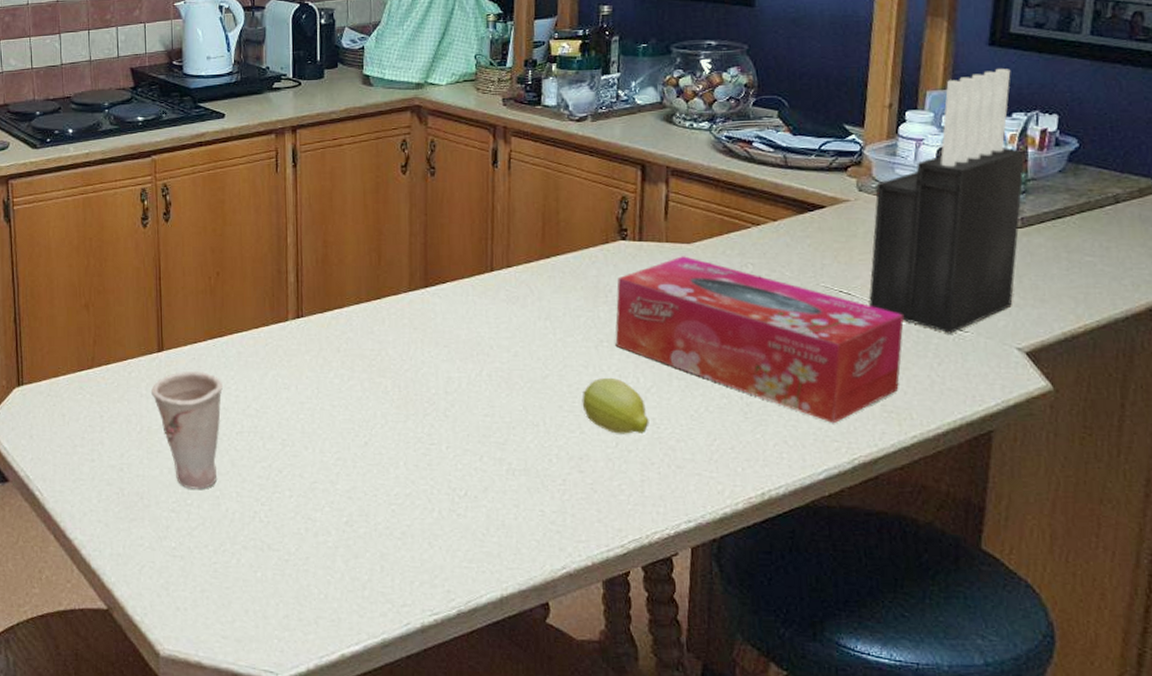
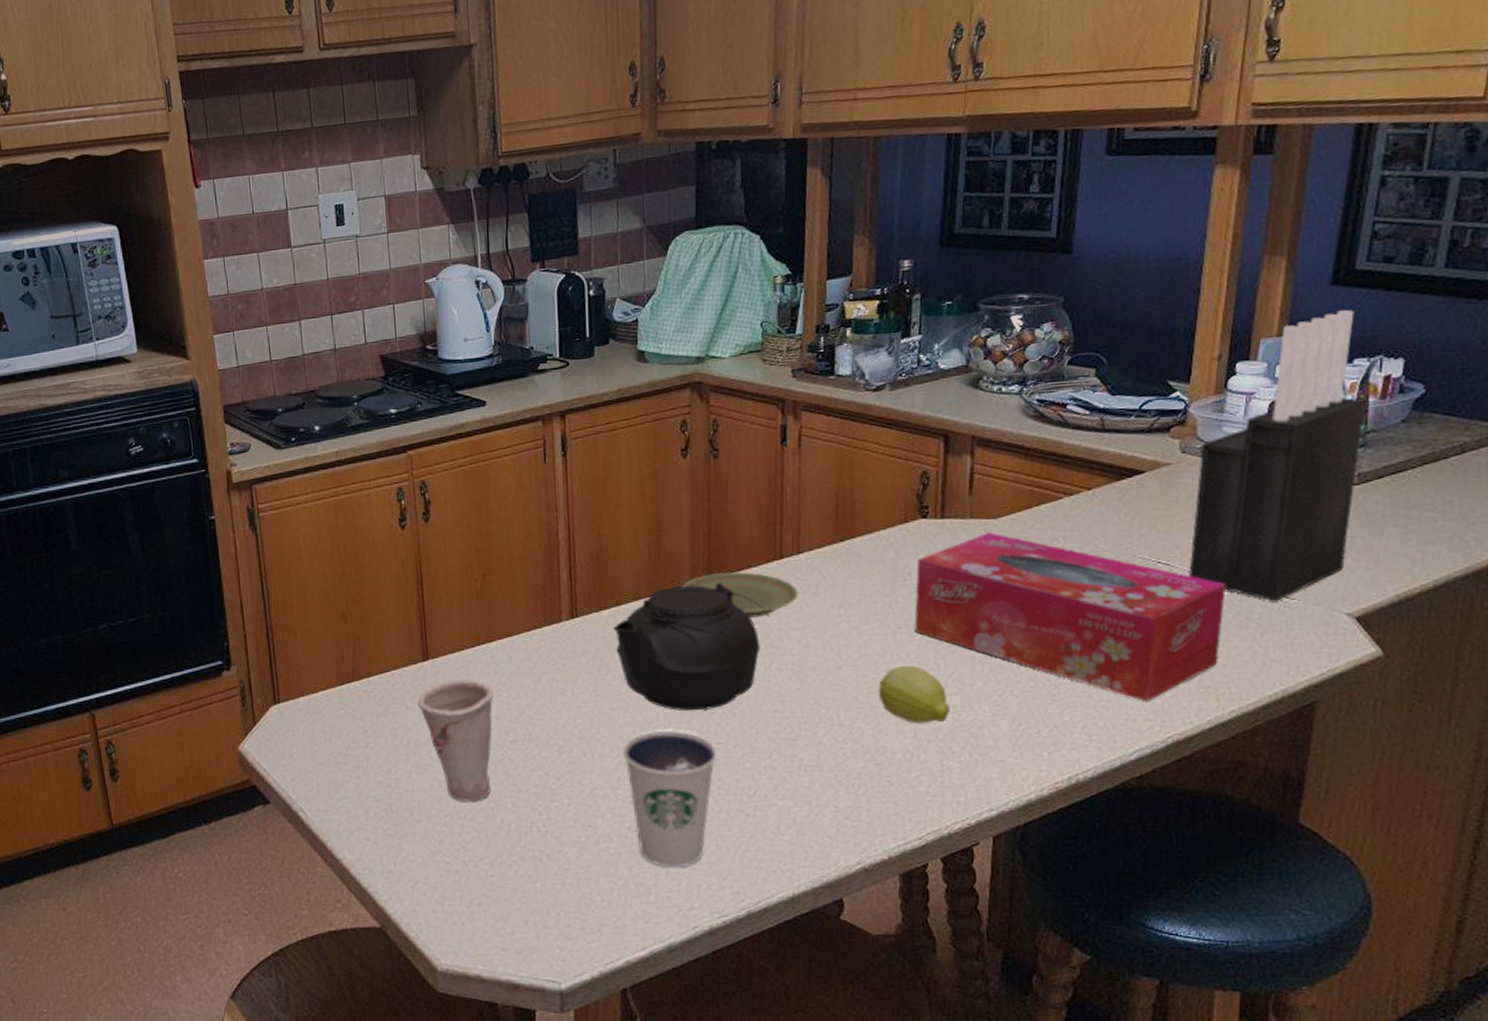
teapot: none [336,291,480,412] -> present [613,583,769,711]
dixie cup: none [343,428,430,564] -> present [623,730,716,868]
plate: none [401,282,508,326] -> present [683,572,799,618]

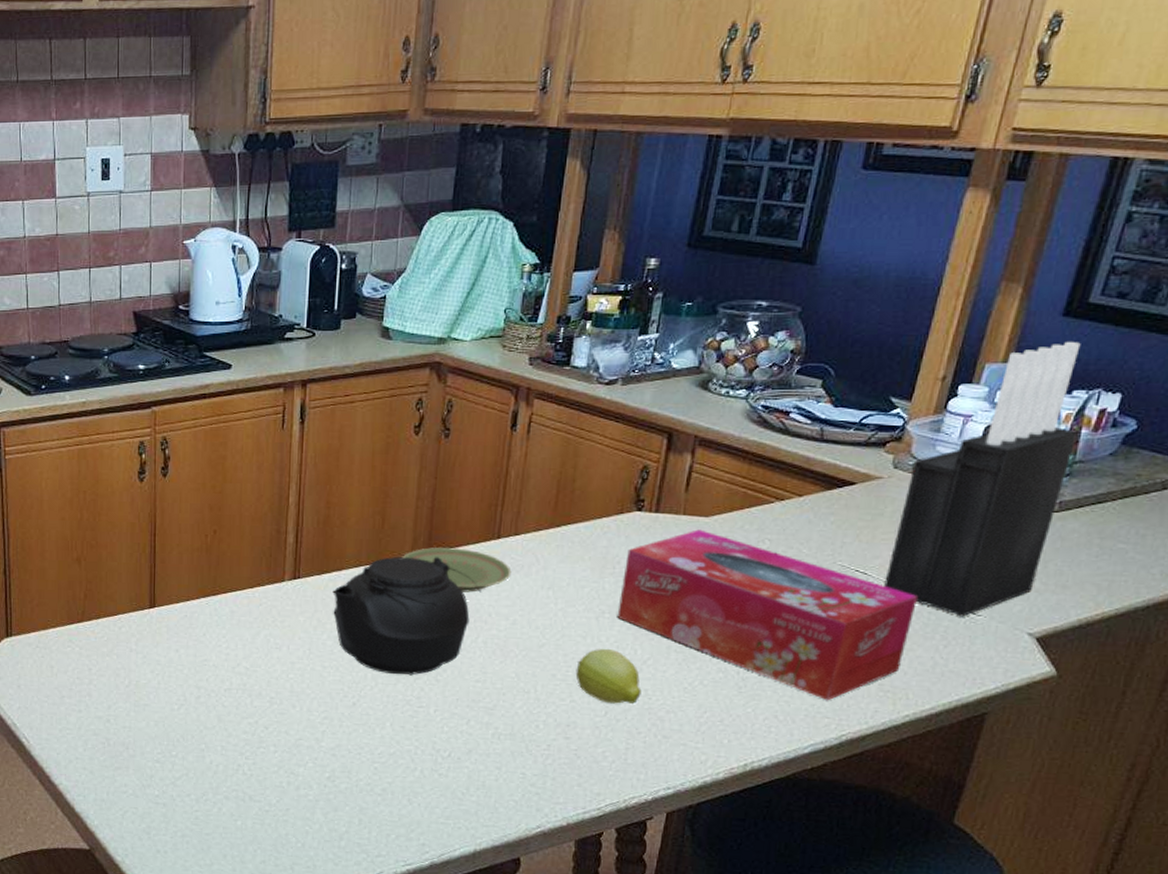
cup: present [417,680,494,802] -> none [141,628,213,742]
dixie cup: present [623,730,716,868] -> none [330,690,417,818]

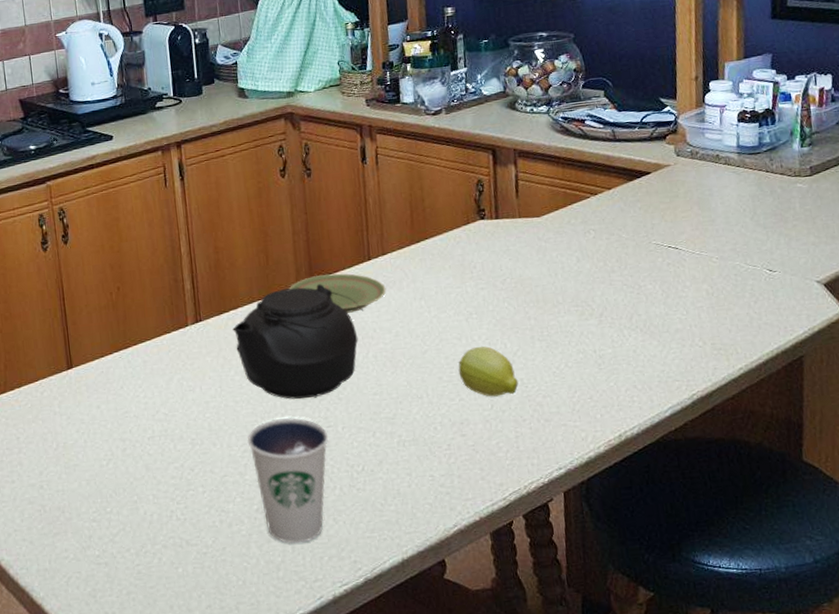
dixie cup: none [330,690,417,818] -> present [248,417,328,544]
tissue box: present [617,529,917,701] -> none [480,228,725,366]
knife block: present [884,342,1081,617] -> none [691,38,810,275]

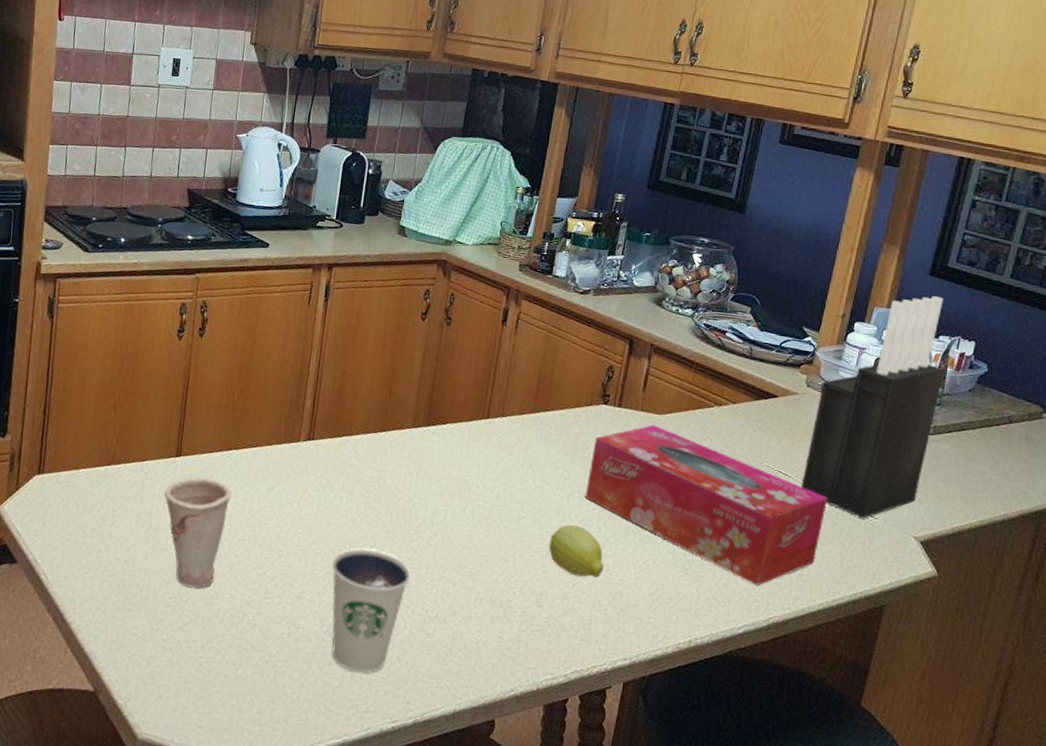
cup: none [64,383,133,497] -> present [164,477,232,588]
teapot: present [233,284,363,400] -> none [341,427,471,538]
plate: present [290,273,386,313] -> none [405,421,498,465]
tissue box: none [480,228,725,366] -> present [585,425,827,586]
knife block: none [691,38,810,275] -> present [801,296,945,519]

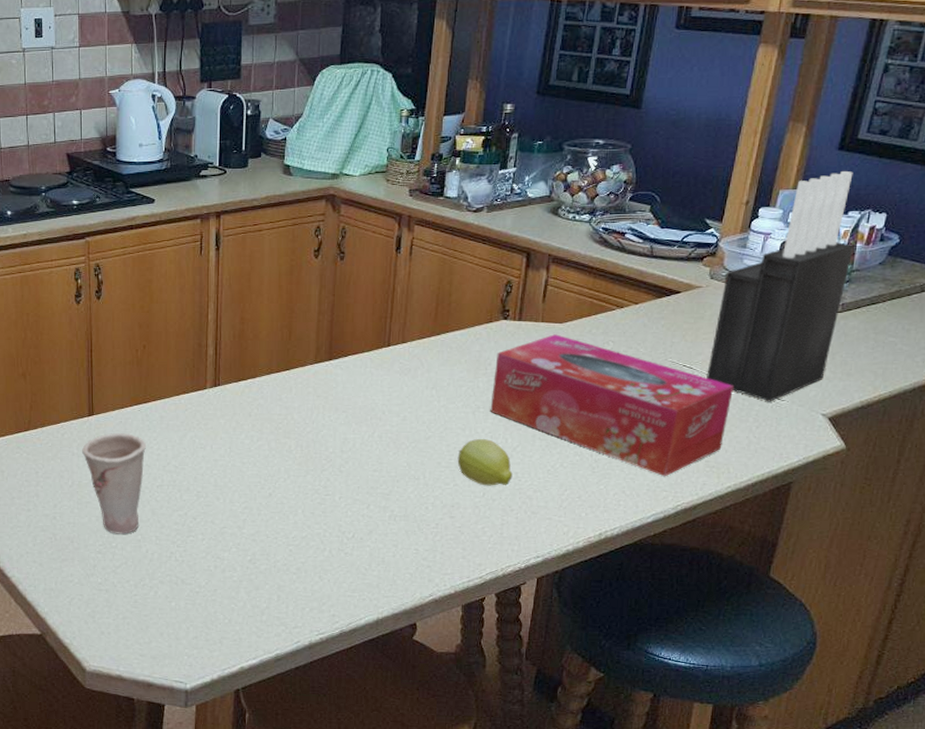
dixie cup: present [332,548,410,673] -> none [250,482,324,594]

